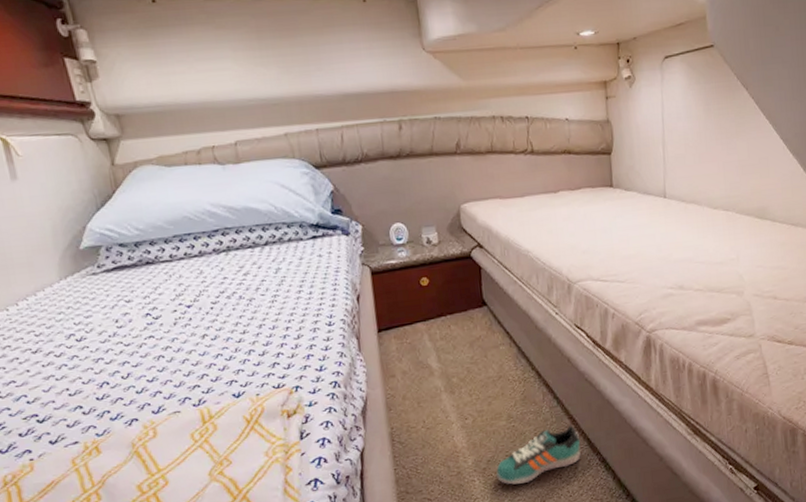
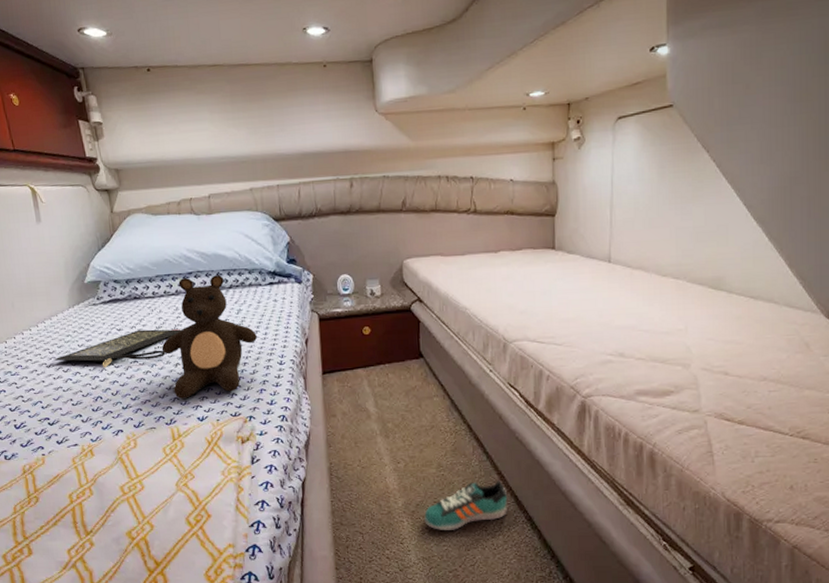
clutch bag: none [40,294,208,347] -> present [53,328,182,367]
teddy bear: none [184,231,300,376] -> present [161,275,257,400]

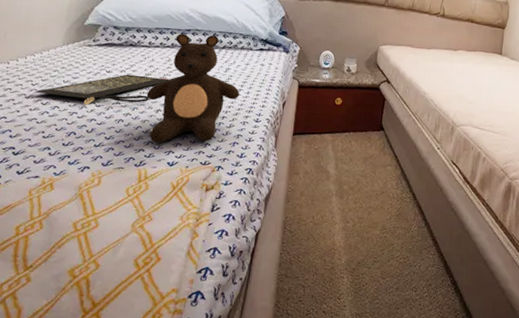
sneaker: present [424,480,508,530] -> none [363,245,439,289]

